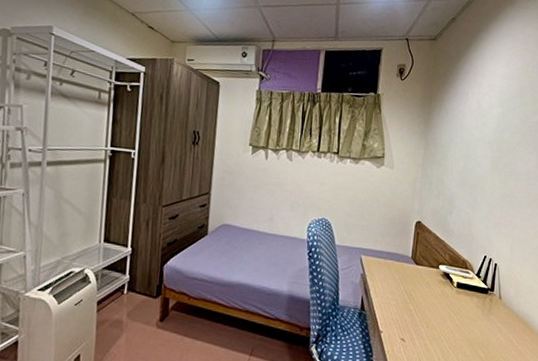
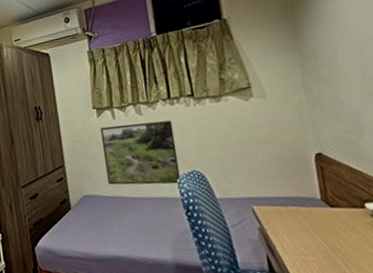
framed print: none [248,164,316,227] -> present [100,120,181,185]

